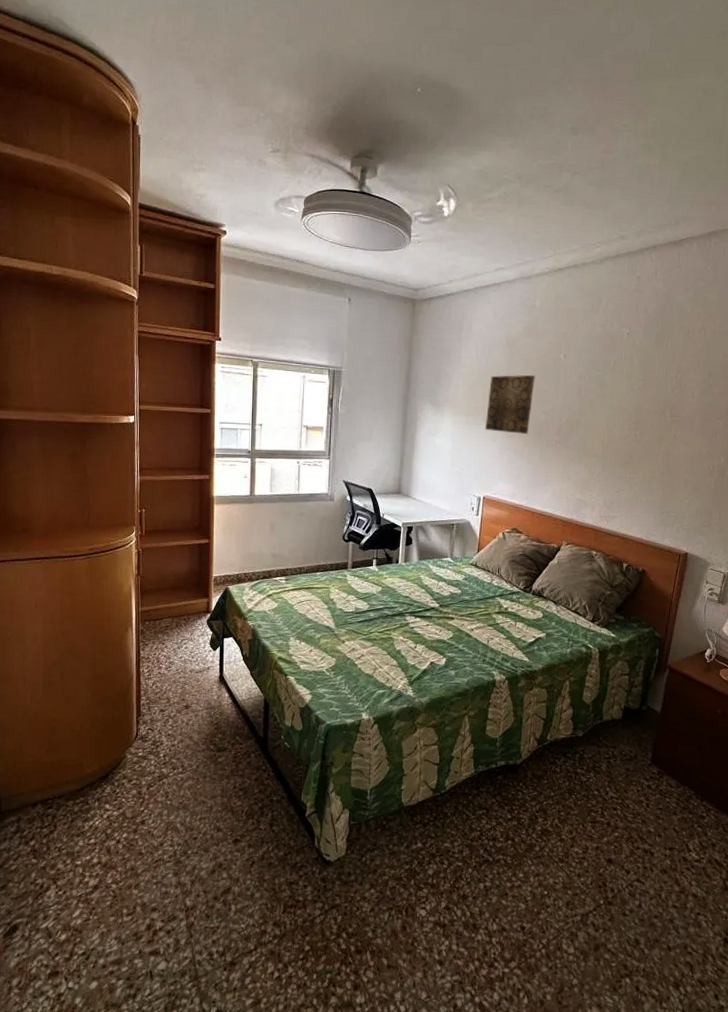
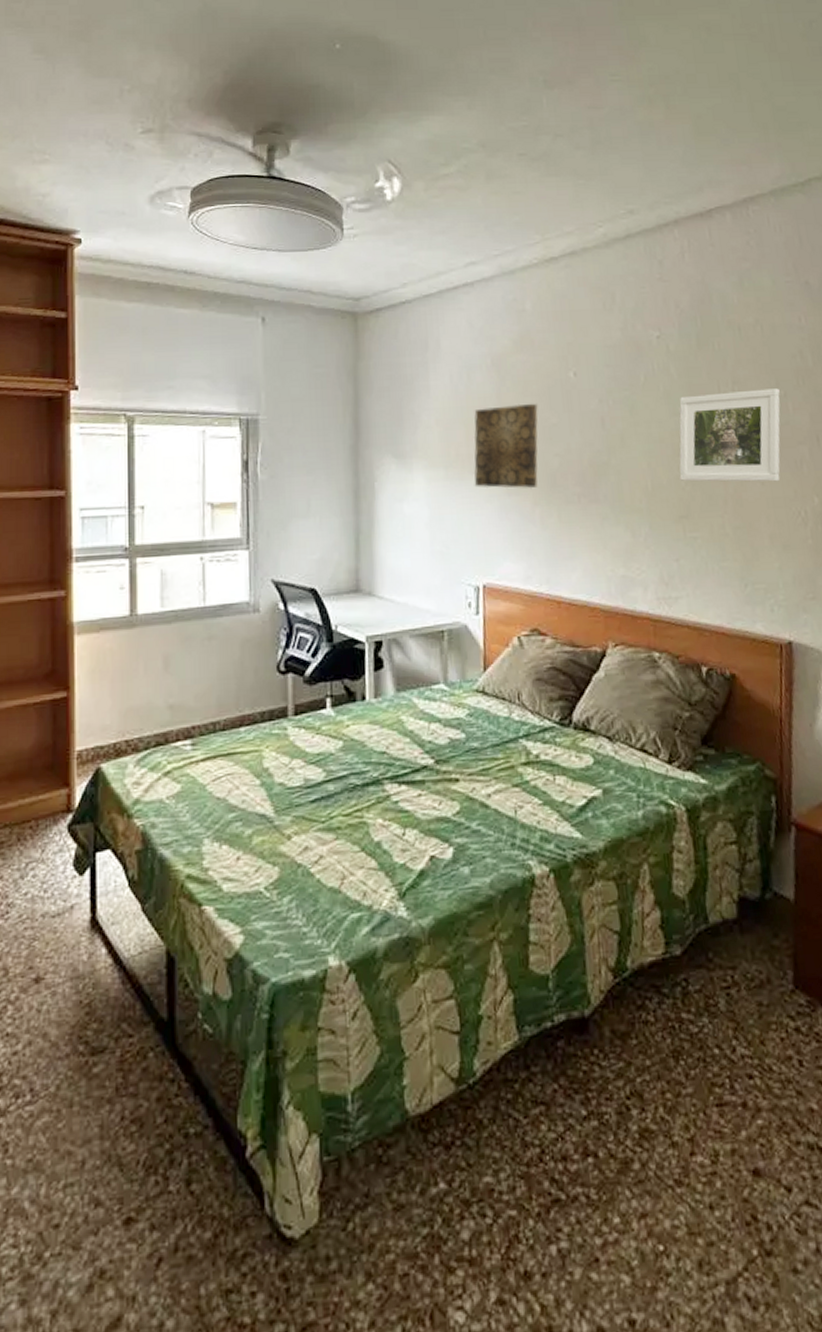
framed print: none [628,377,710,444] -> present [679,388,781,482]

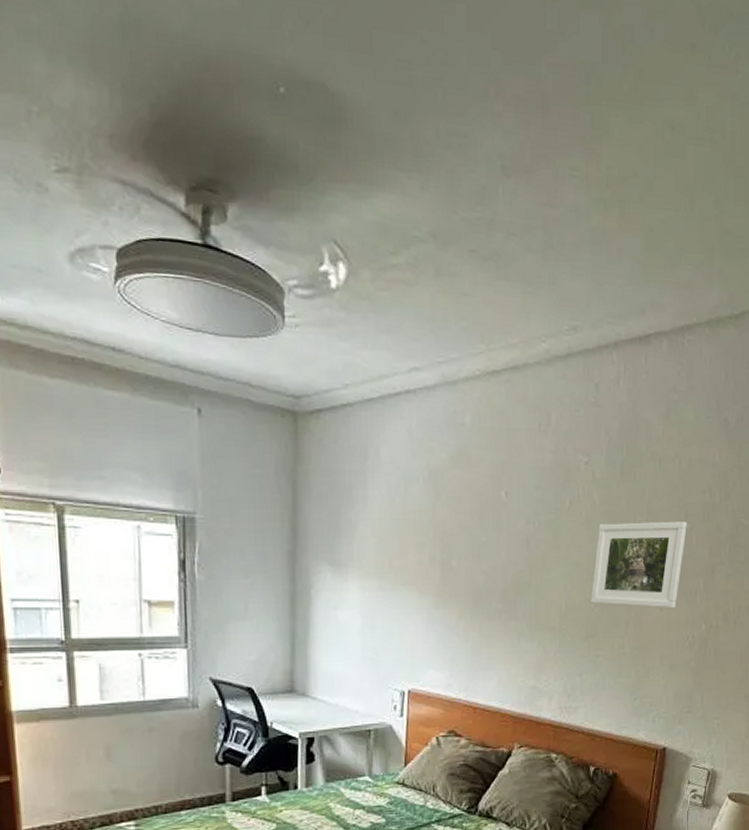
wall art: present [474,403,538,489] -> none [405,520,469,604]

